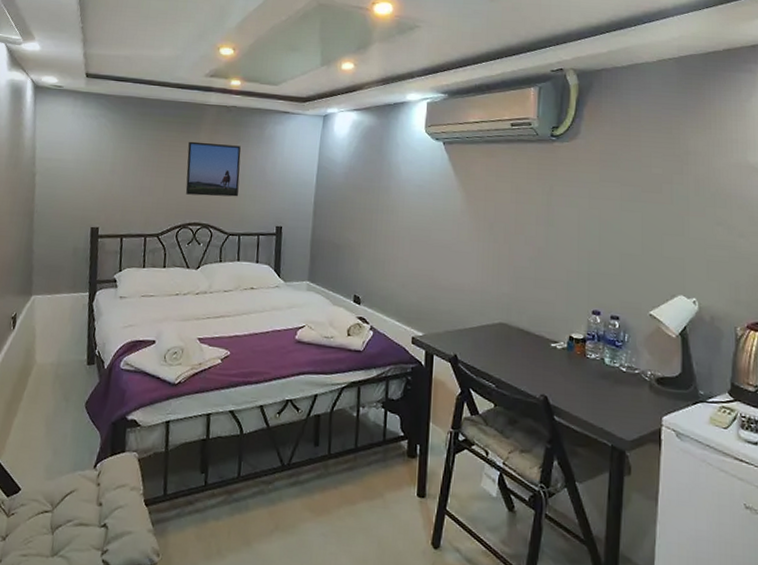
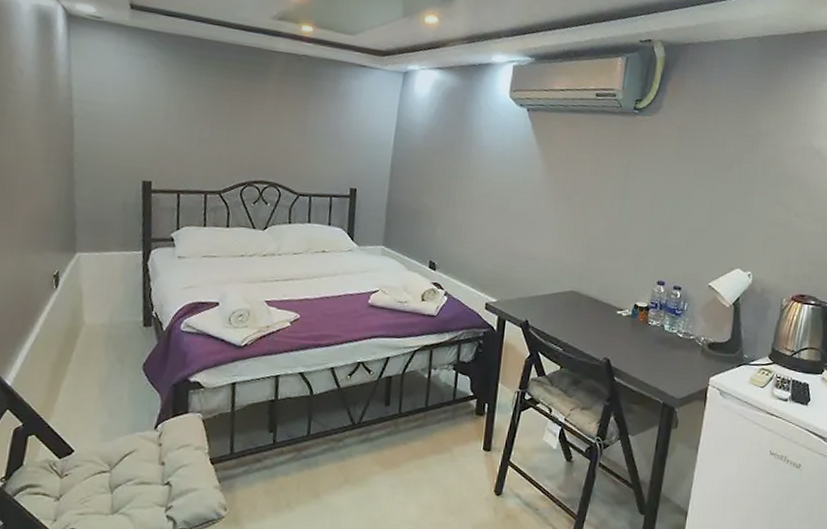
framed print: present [185,141,241,197] -> none [250,91,313,155]

